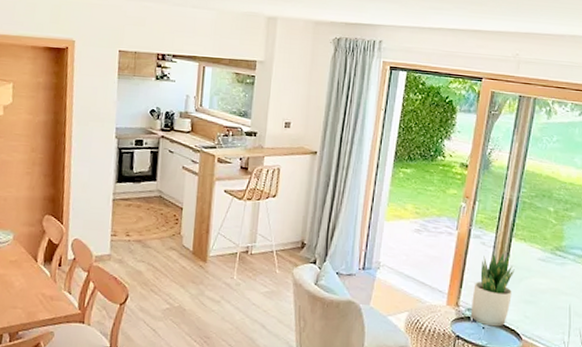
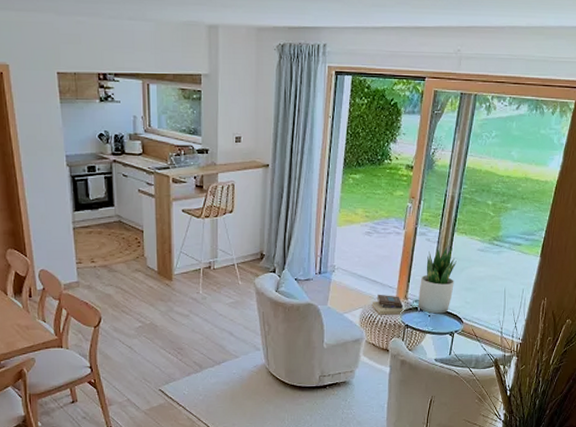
books: none [419,297,456,324] -> present [371,294,405,315]

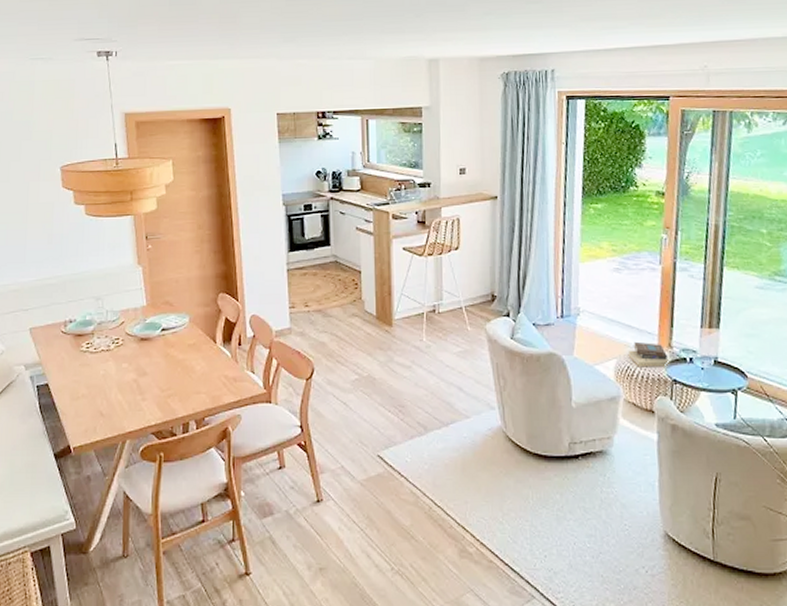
planter: present [419,248,457,314] -> none [686,285,731,366]

